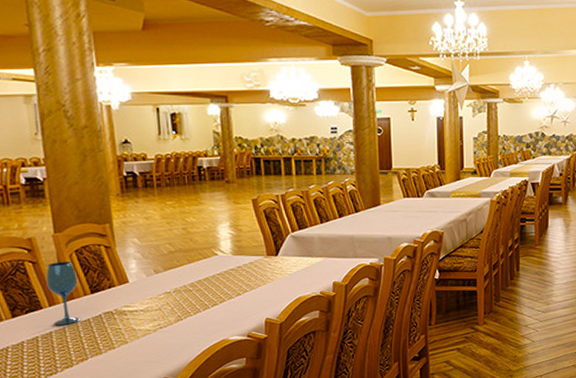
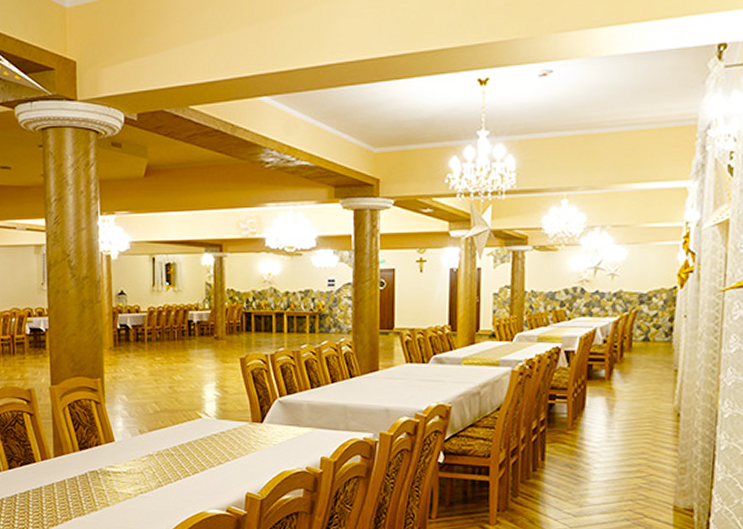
wineglass: present [45,262,80,325] -> none [40,415,68,481]

